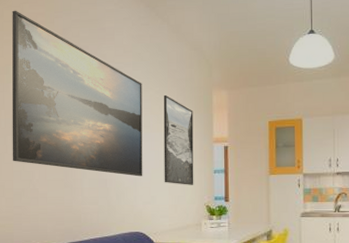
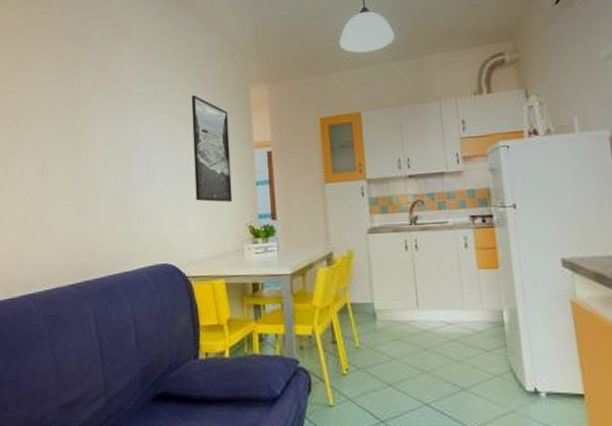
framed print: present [12,10,143,177] -> none [13,10,170,196]

